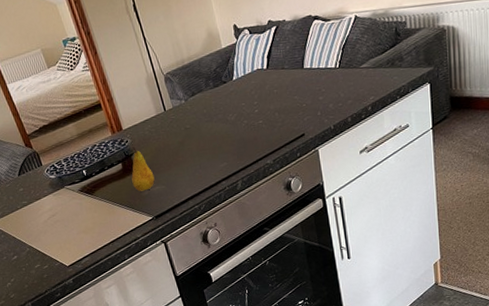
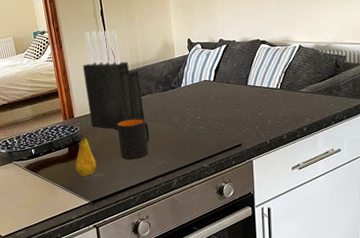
knife block: none [119,24,200,137] -> present [82,29,145,129]
mug: none [169,121,208,168] -> present [116,119,149,160]

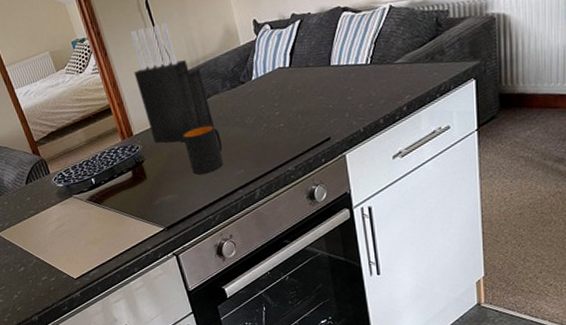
fruit: present [75,134,96,176] -> none [142,152,167,201]

